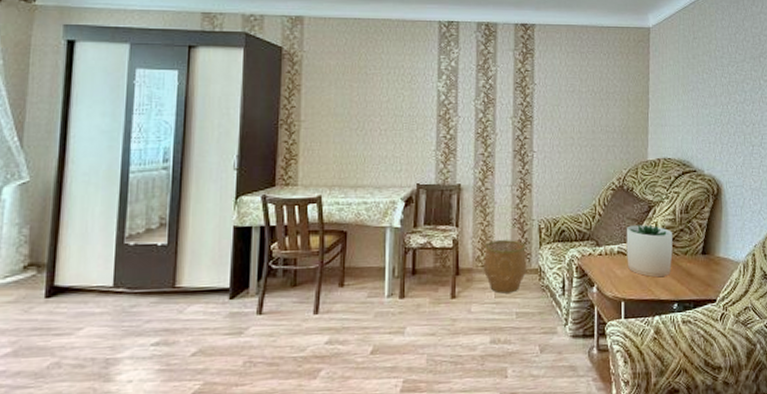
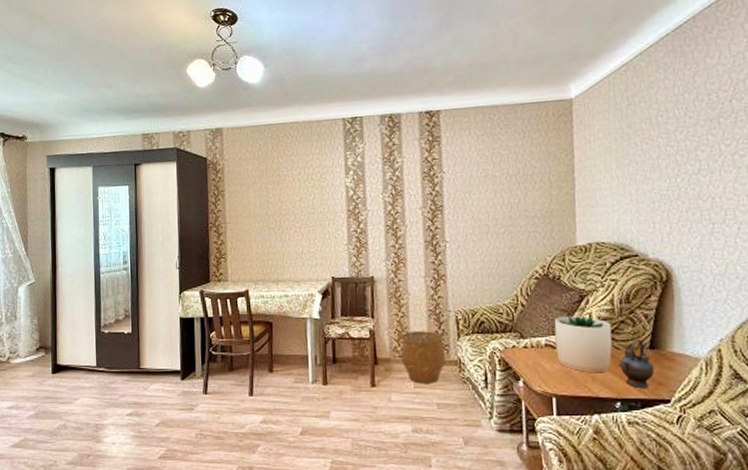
teapot: none [677,246,705,290] -> present [619,339,655,388]

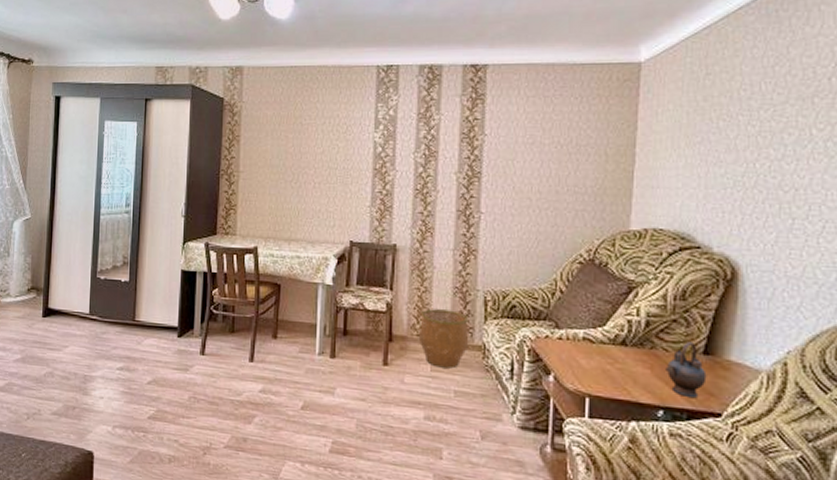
planter: present [554,315,613,373] -> none [595,308,662,376]

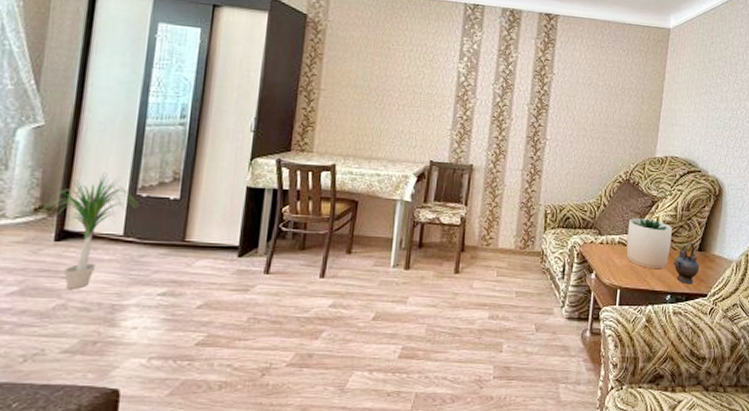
potted plant: none [29,257,99,360] -> present [35,172,139,289]
basket: present [418,309,469,369] -> none [487,221,531,273]
planter: none [595,308,662,376] -> present [626,218,673,270]

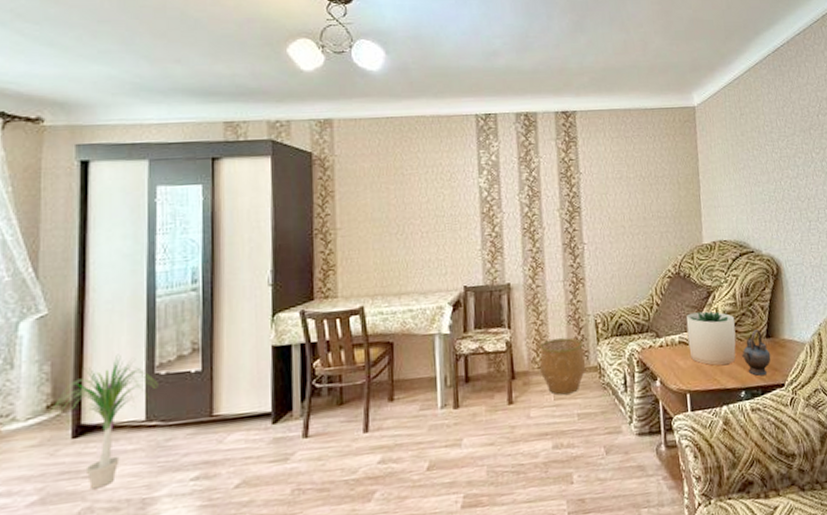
basket: none [487,221,531,273] -> present [539,337,586,395]

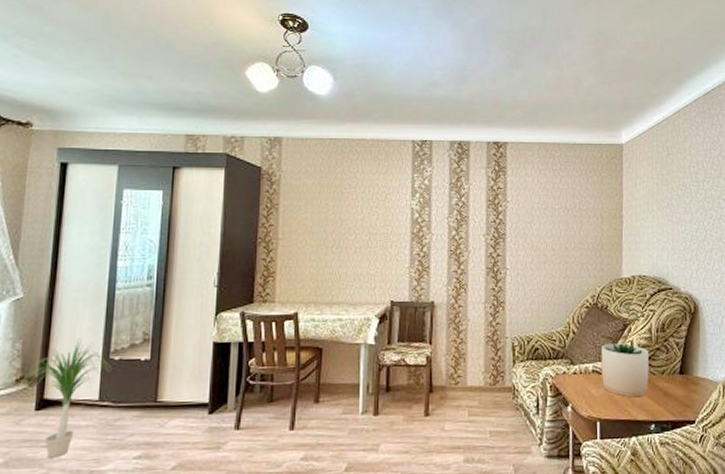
basket: present [539,337,586,395] -> none [456,357,501,412]
teapot: present [742,329,771,376] -> none [654,365,683,410]

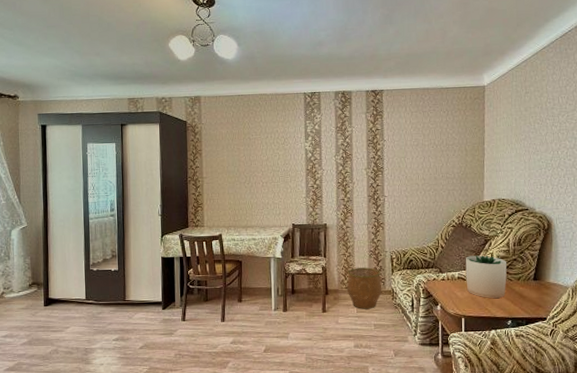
potted plant: present [17,338,112,458] -> none [30,255,92,339]
basket: none [456,357,501,412] -> present [346,267,382,309]

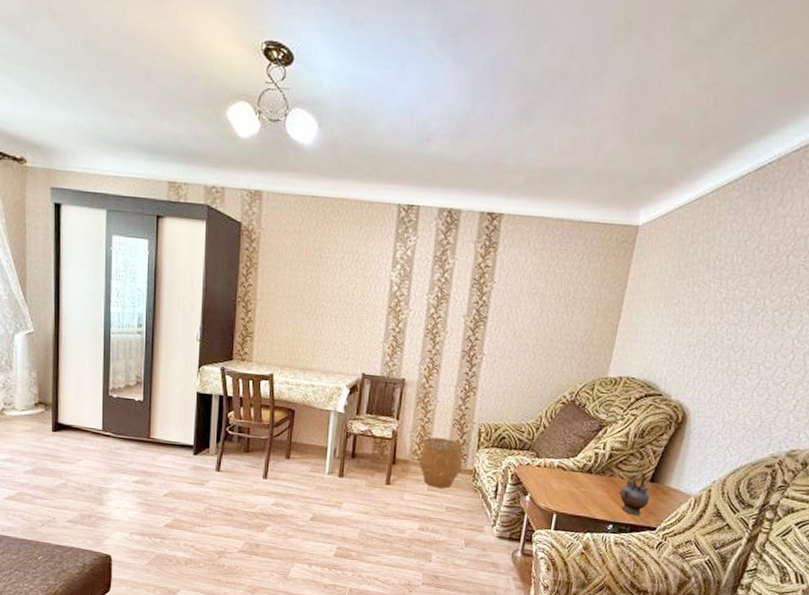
planter: present [465,255,507,299] -> none [565,442,622,498]
teapot: none [511,273,537,309] -> present [619,471,650,515]

